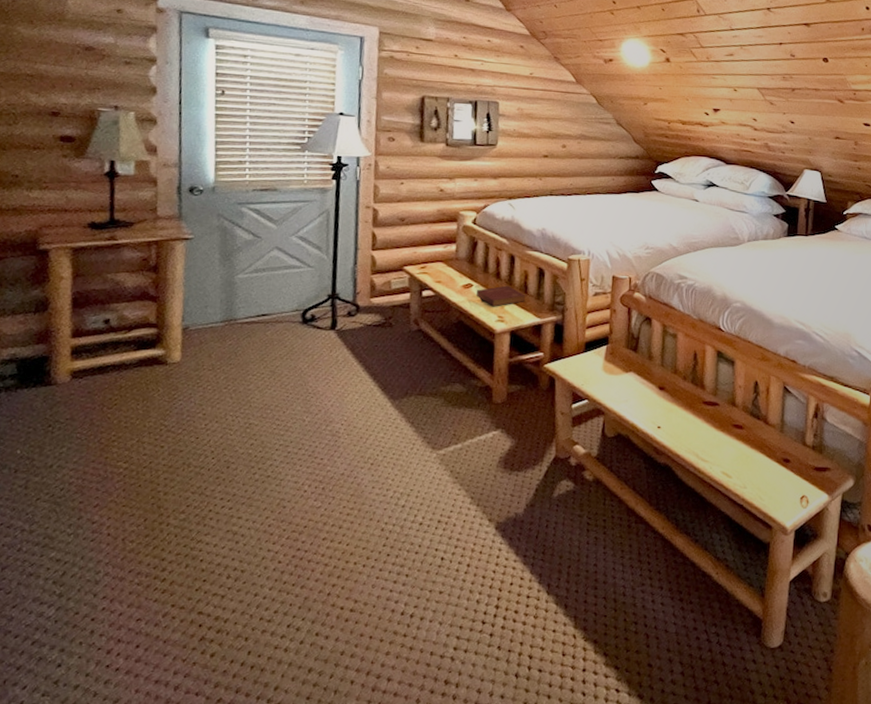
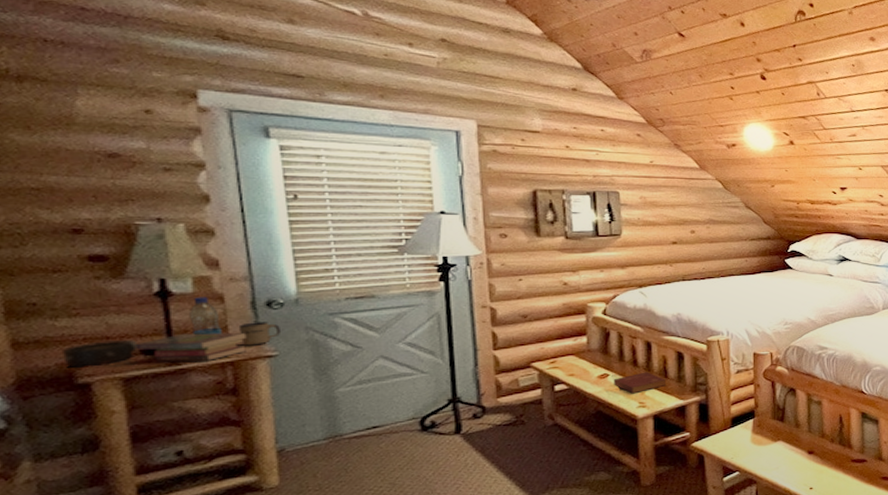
alarm clock: none [27,213,88,236] -> present [57,339,138,368]
books: none [85,211,171,239] -> present [136,332,247,362]
bottle: none [128,179,152,214] -> present [189,297,222,334]
mug: none [165,206,199,228] -> present [238,322,282,346]

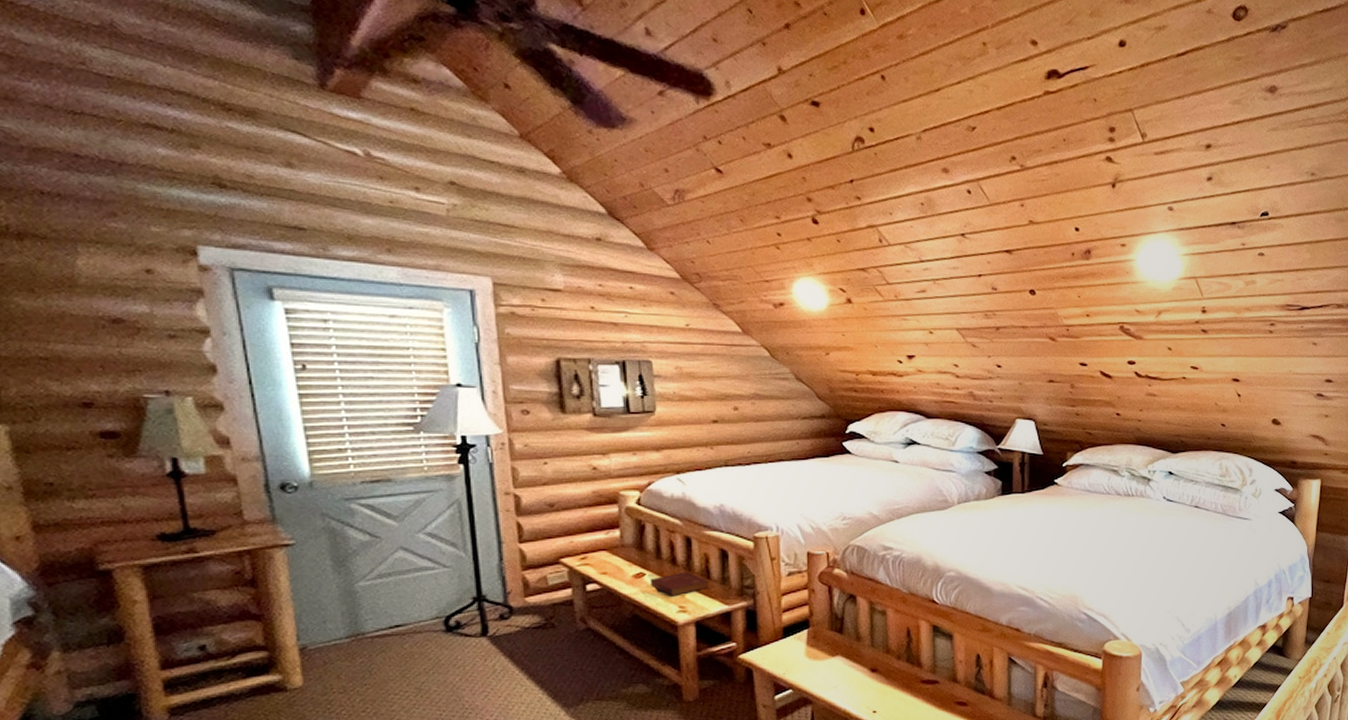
alarm clock: present [57,339,138,368] -> none [77,523,155,553]
books: present [136,332,247,362] -> none [153,518,262,550]
bottle: present [189,297,222,334] -> none [203,478,237,520]
mug: present [238,322,282,346] -> none [253,507,297,533]

